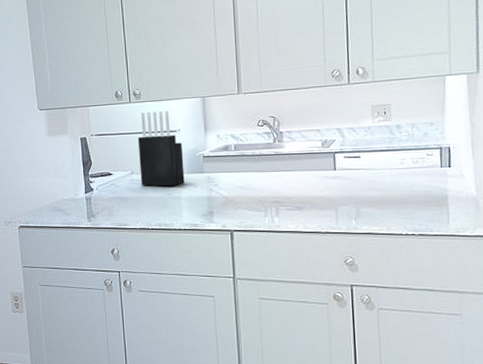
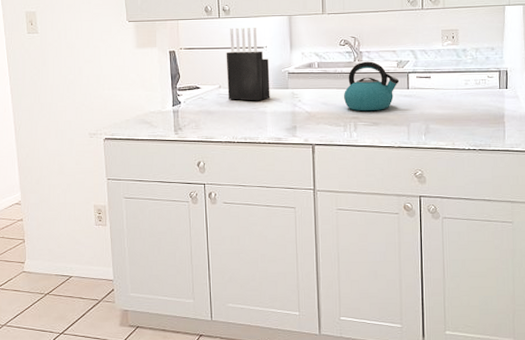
kettle: none [263,142,325,194] -> present [343,61,400,111]

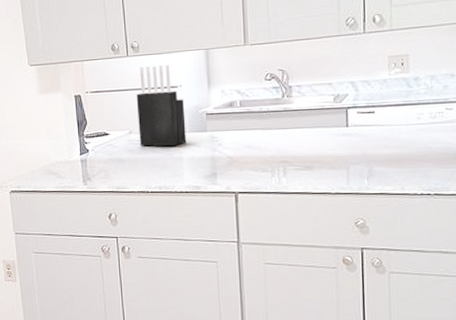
kettle: present [343,61,400,111] -> none [270,96,337,154]

